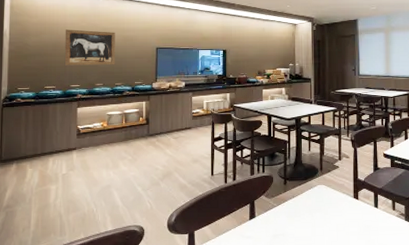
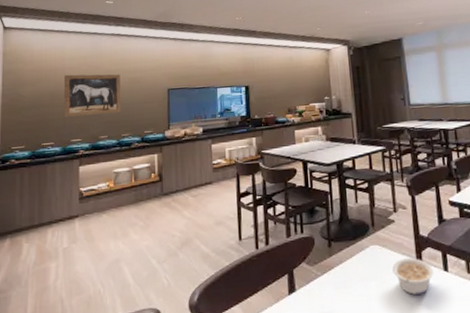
legume: none [334,196,367,224] -> present [392,258,434,295]

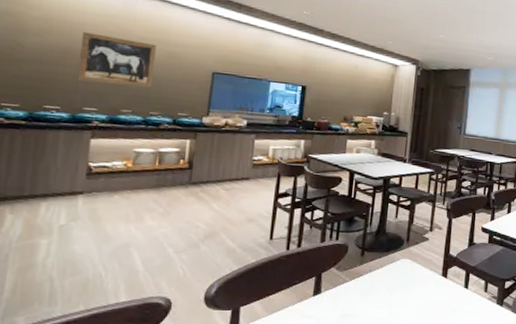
legume: present [392,258,434,295] -> none [418,274,456,306]

